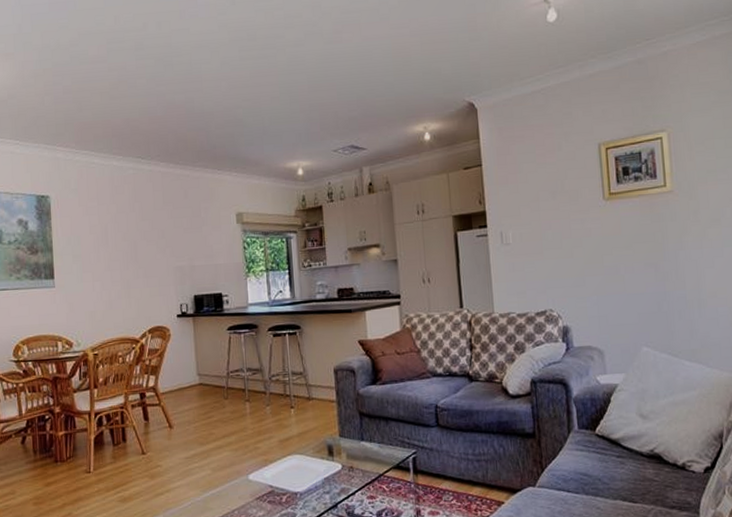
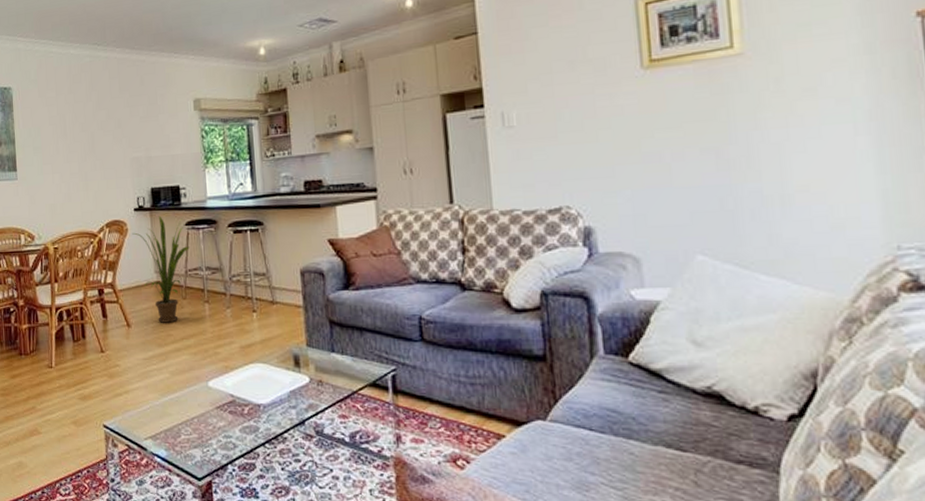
house plant: none [175,321,231,423] -> present [132,216,190,323]

